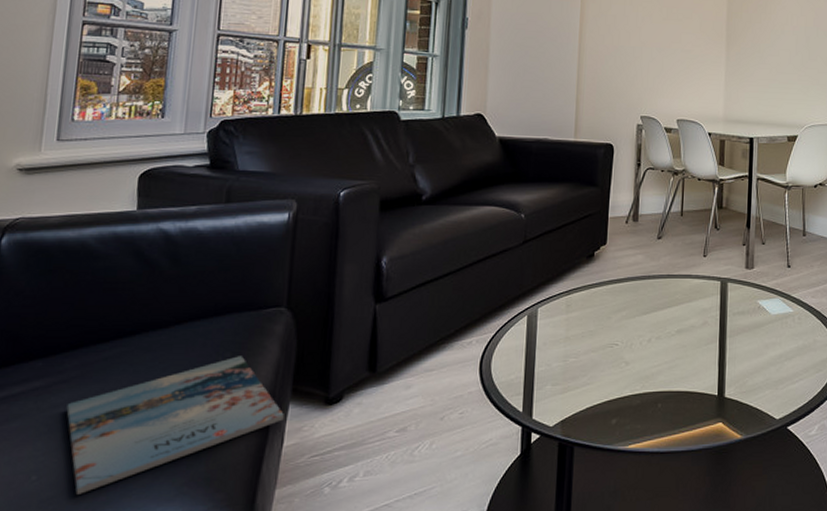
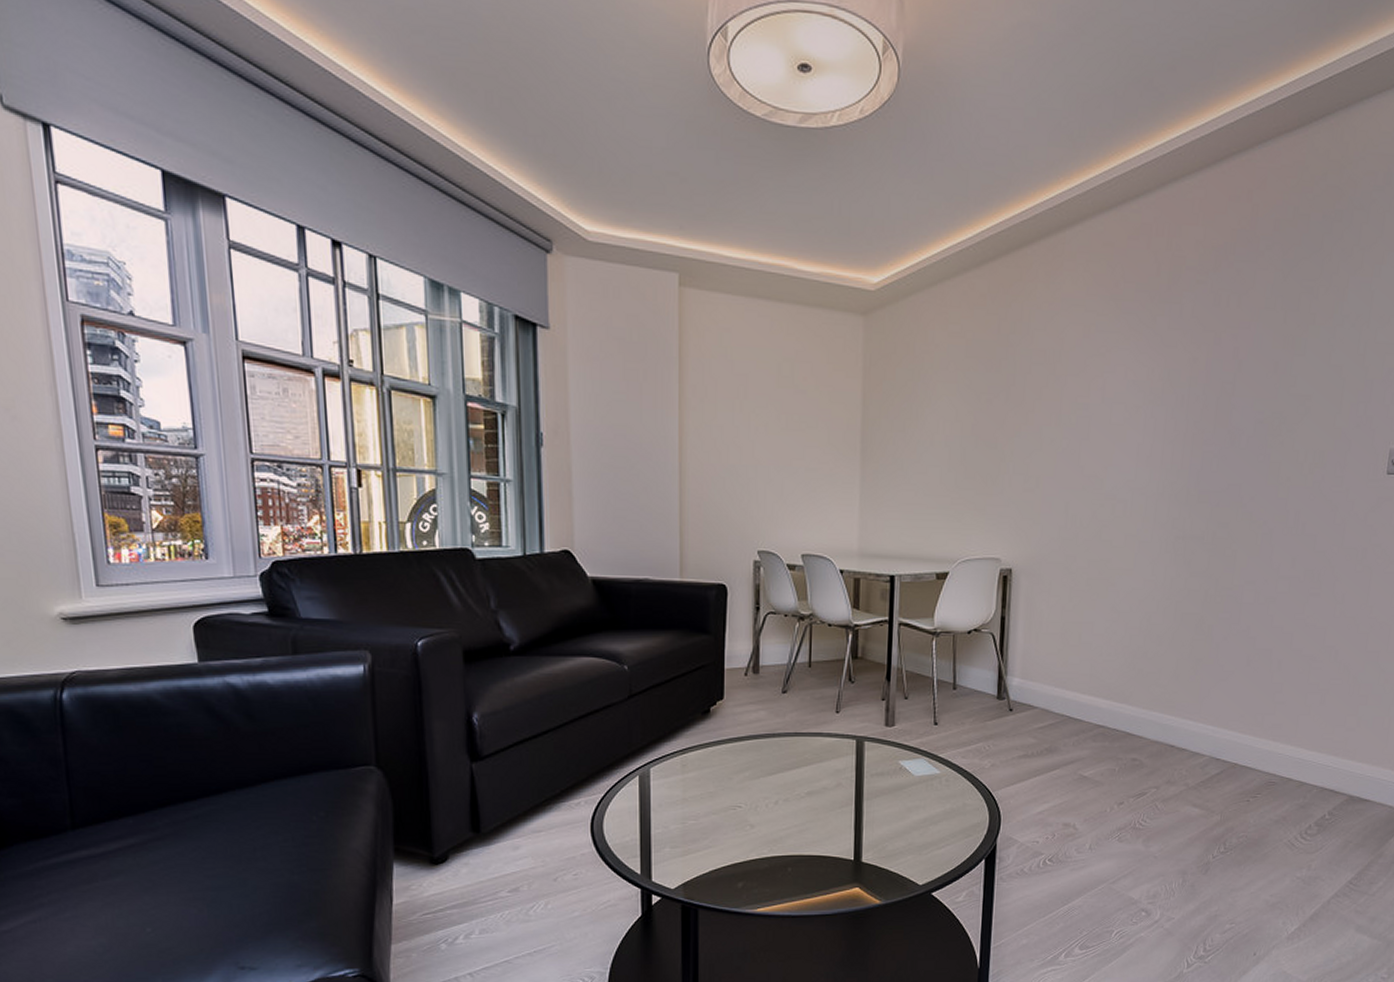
magazine: present [66,356,284,495] -> none [166,815,390,946]

